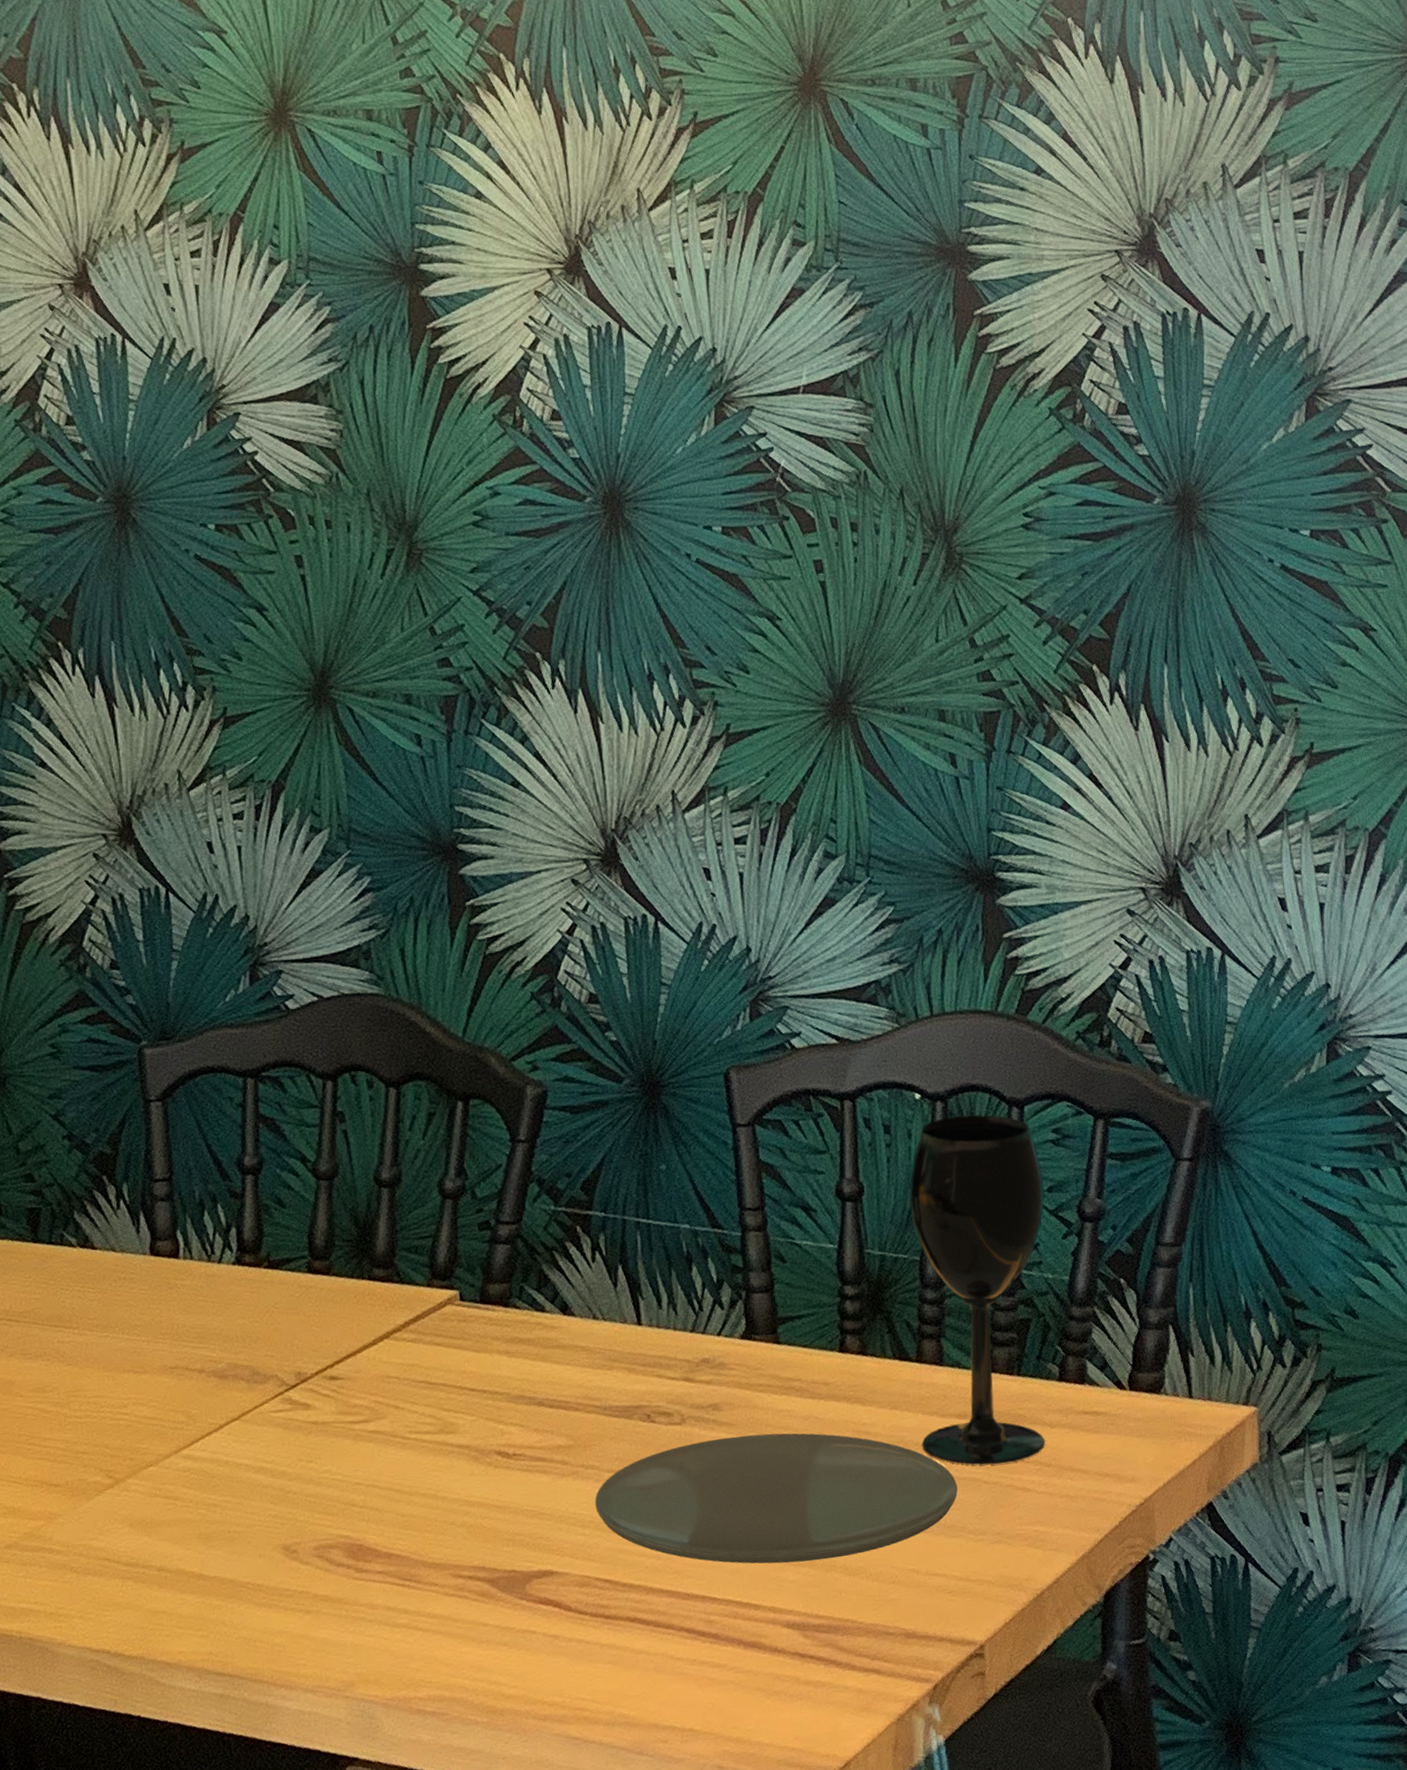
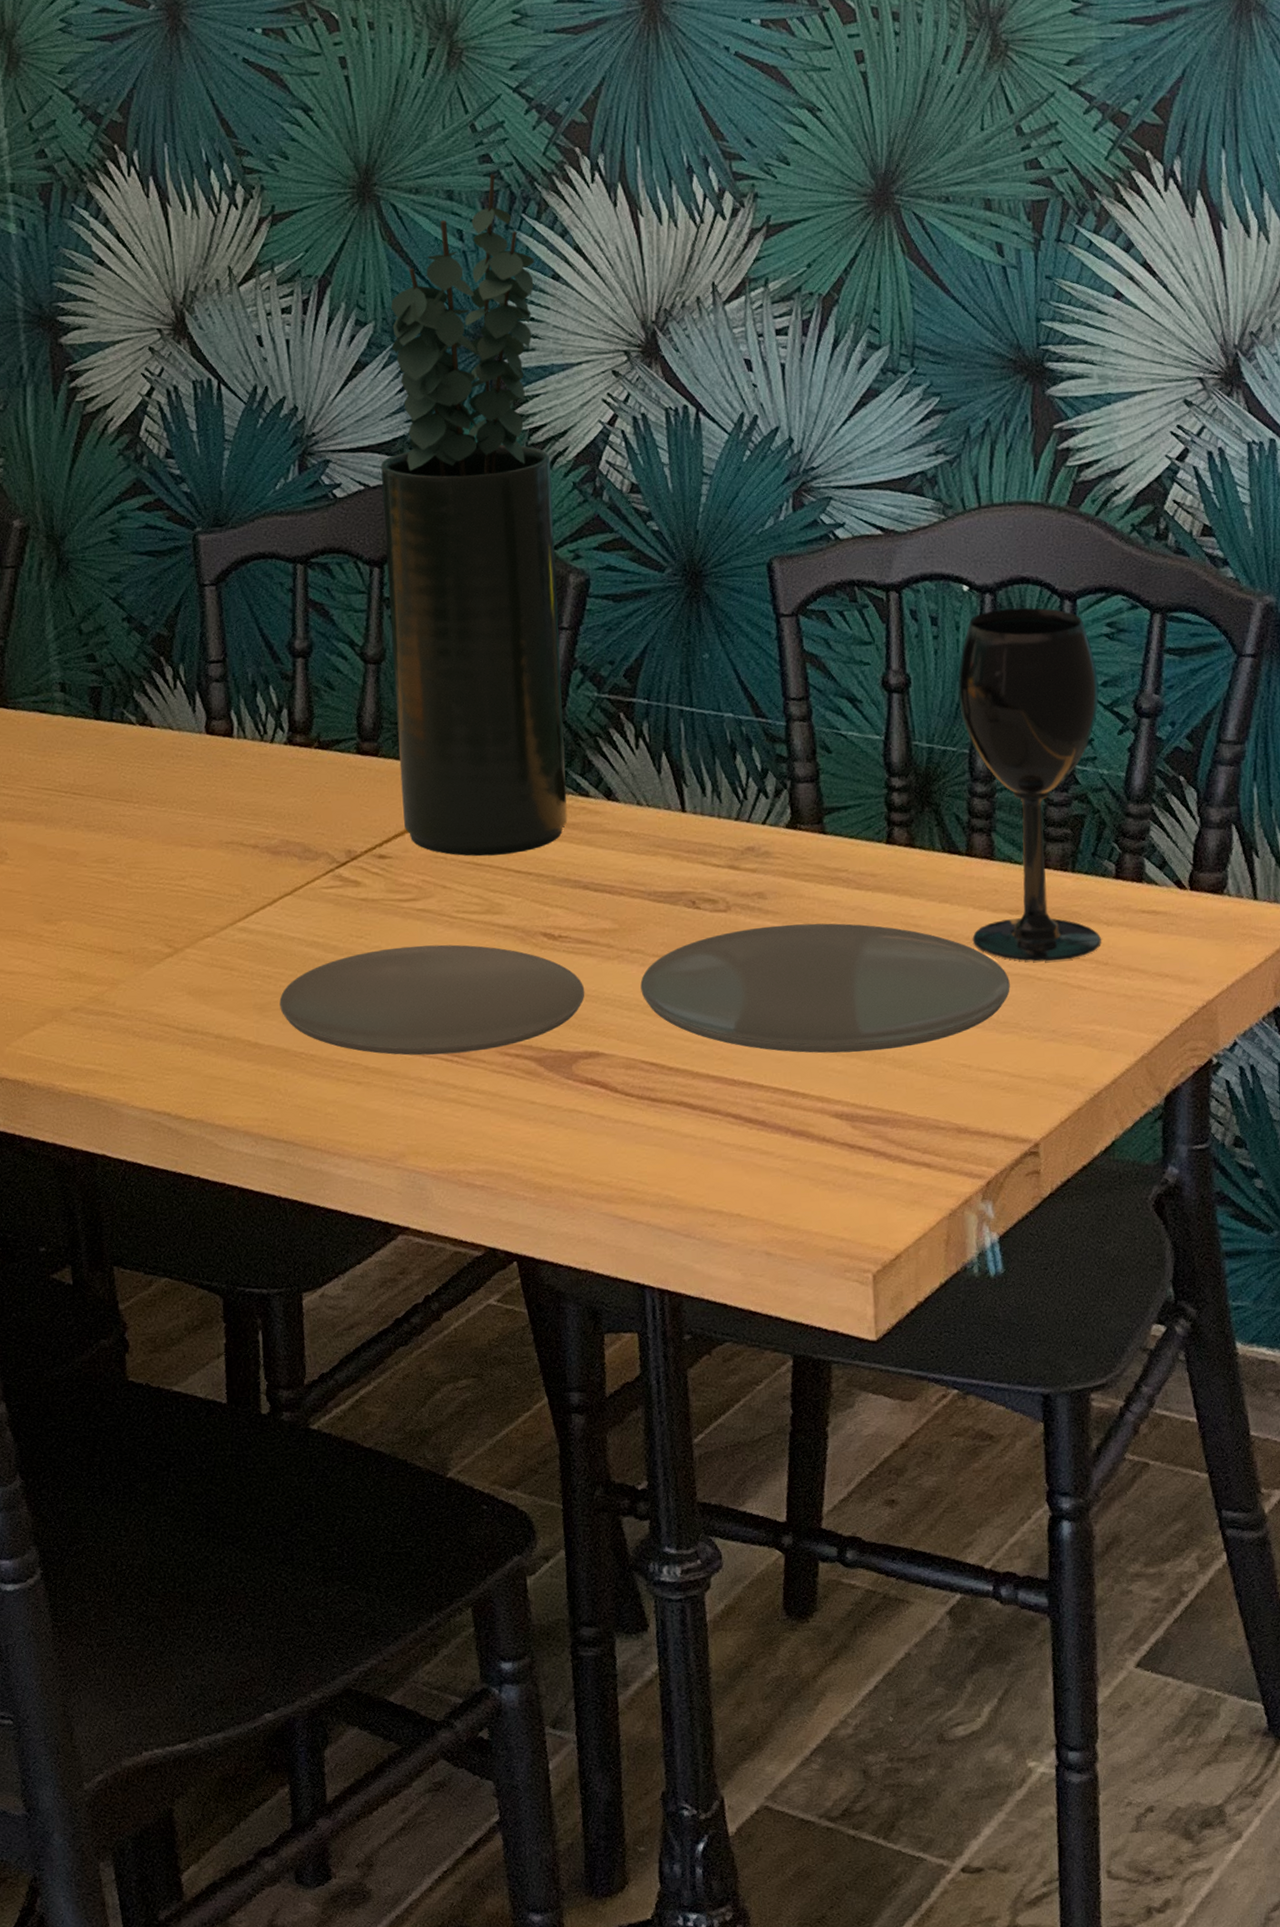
plate: none [225,1466,539,1582] -> present [279,944,585,1056]
vase: none [335,678,523,1375] -> present [381,174,568,857]

